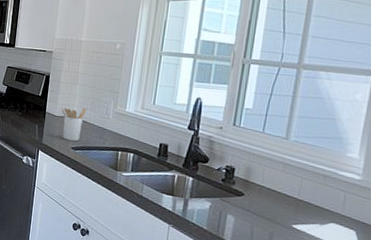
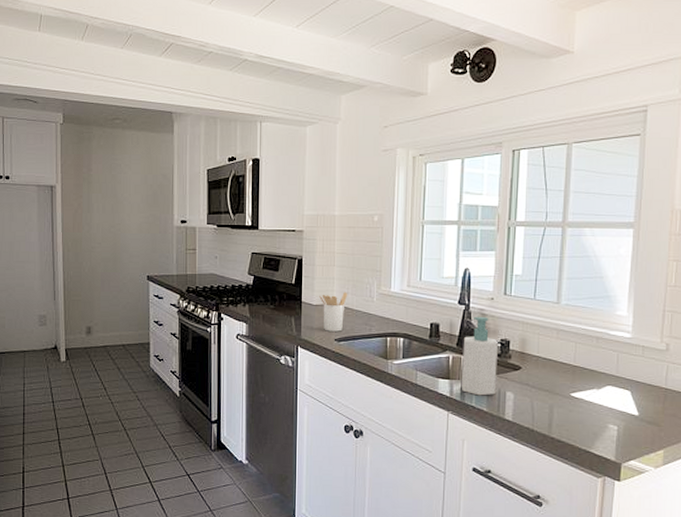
soap bottle: none [184,142,223,216] -> present [462,316,498,396]

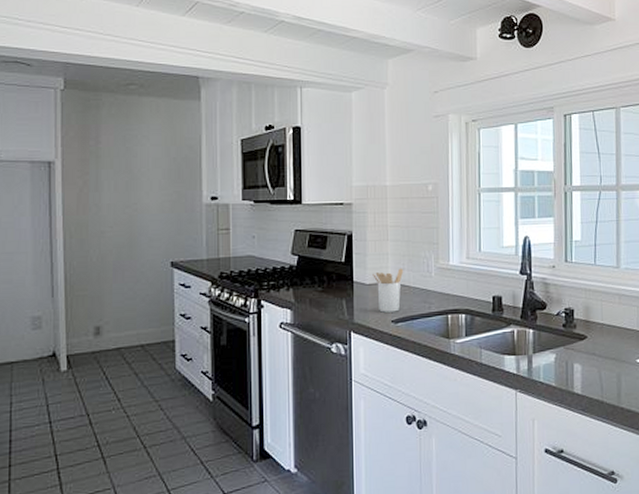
soap bottle: present [462,316,498,396] -> none [527,285,563,370]

